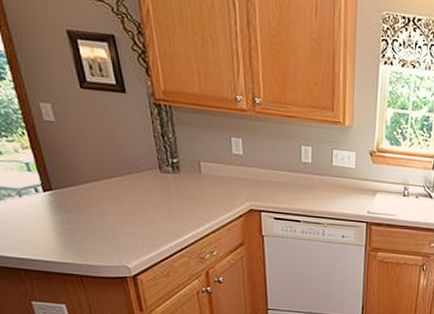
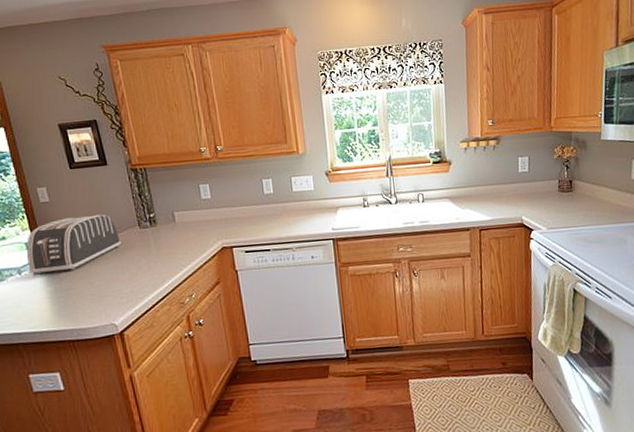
toaster: none [28,144,138,204] -> present [27,214,121,275]

